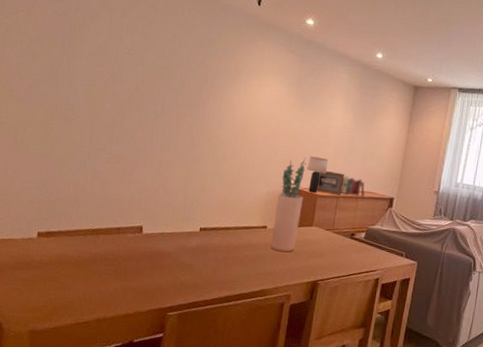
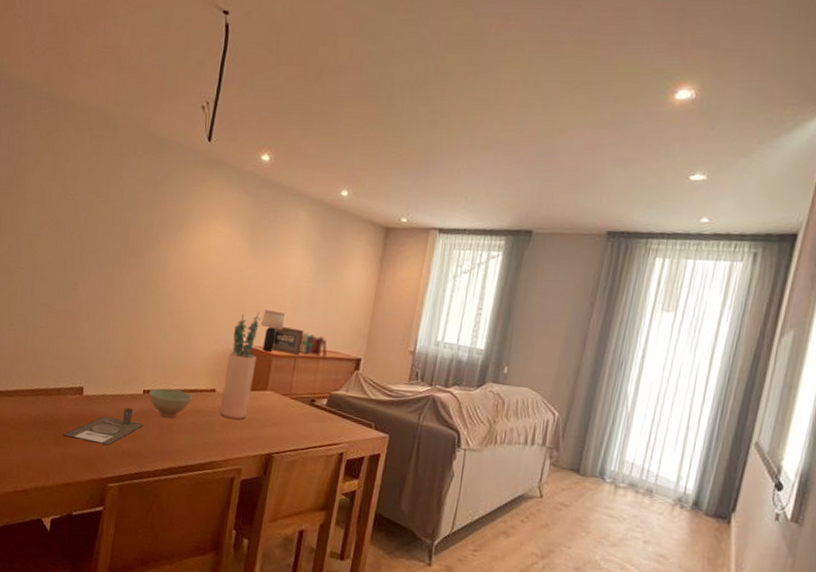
place setting: none [123,244,200,278] -> present [62,408,143,445]
bowl: none [205,226,246,252] -> present [149,388,192,418]

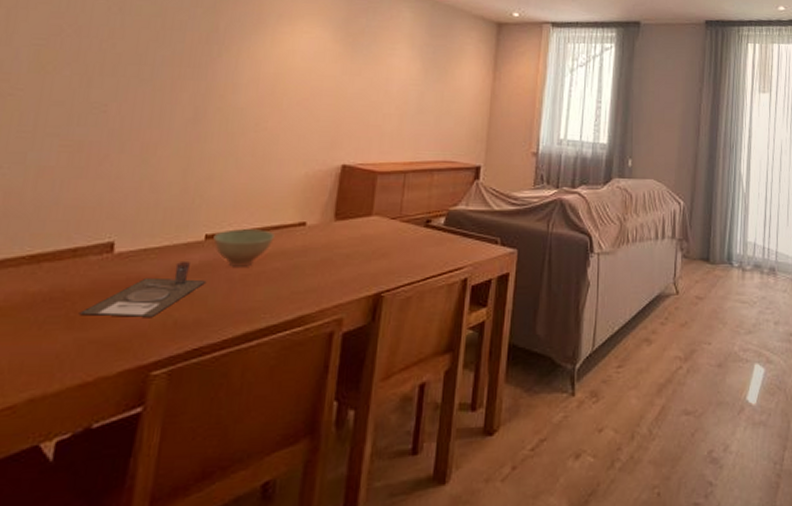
vase: present [219,311,261,420] -> none [311,122,361,257]
table lamp: present [260,309,285,353] -> none [361,120,390,170]
picture frame: present [271,327,304,355] -> none [375,138,414,169]
books: present [299,332,328,357] -> none [409,142,443,168]

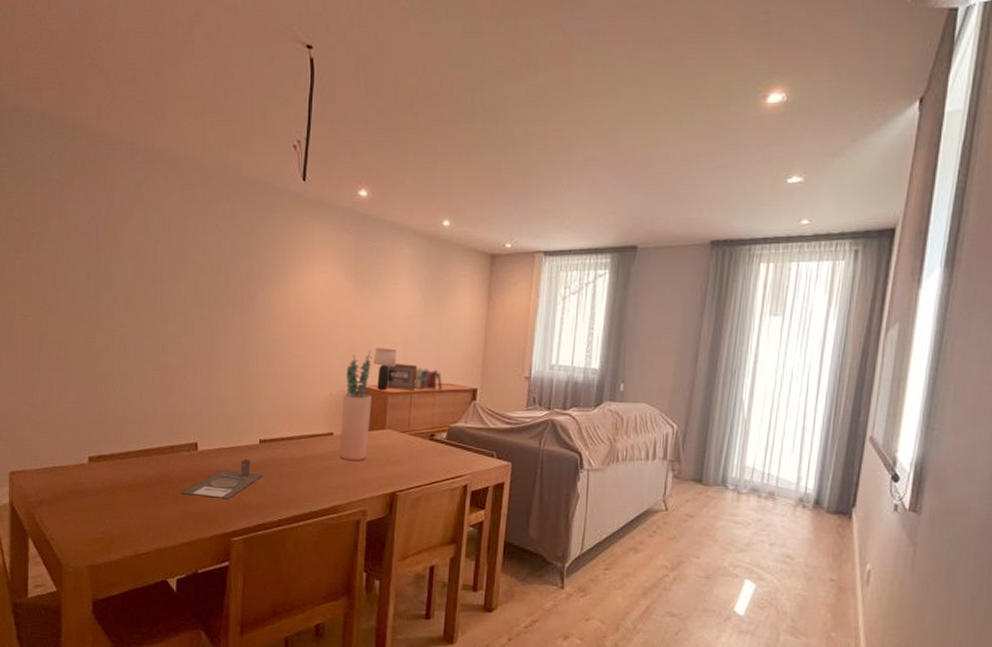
bowl: present [213,229,275,267] -> none [265,436,310,466]
vase: none [311,122,361,257] -> present [339,350,373,462]
table lamp: none [361,120,390,170] -> present [373,348,396,391]
picture frame: none [375,138,414,169] -> present [386,364,418,391]
books: none [409,142,443,168] -> present [414,367,443,390]

